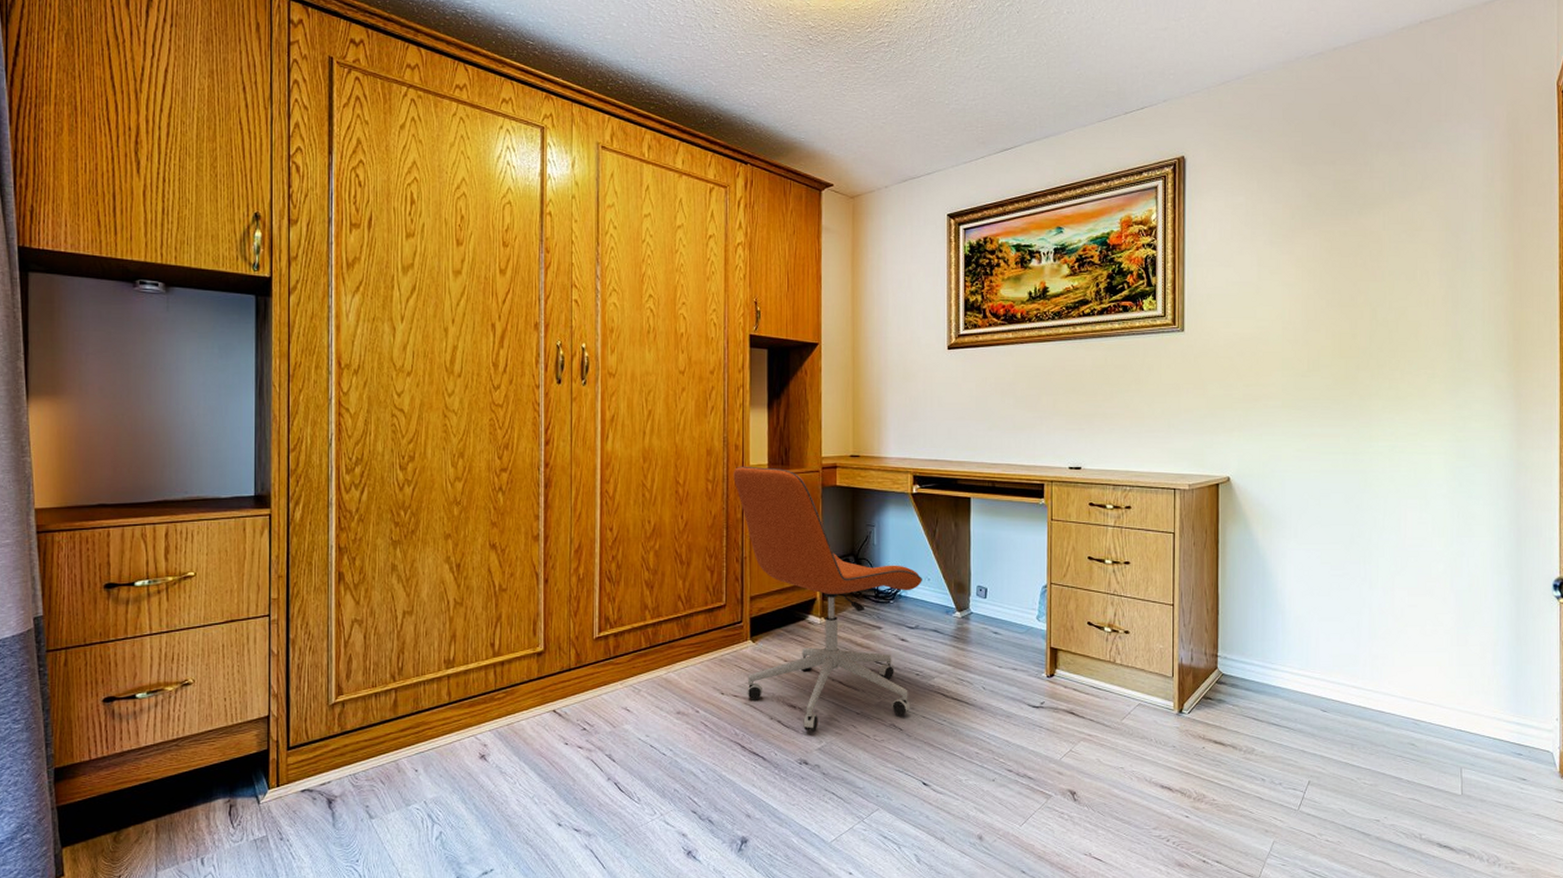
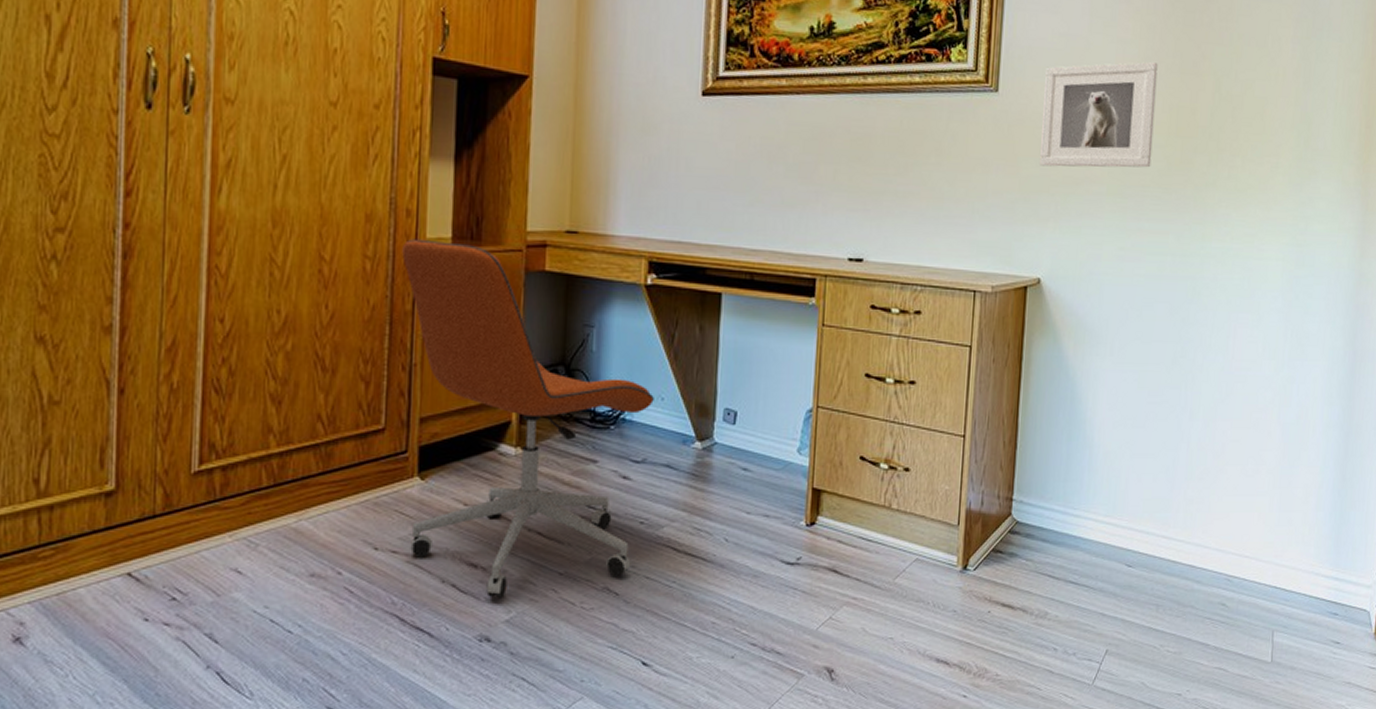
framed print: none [1223,298,1320,387] -> present [1040,61,1158,168]

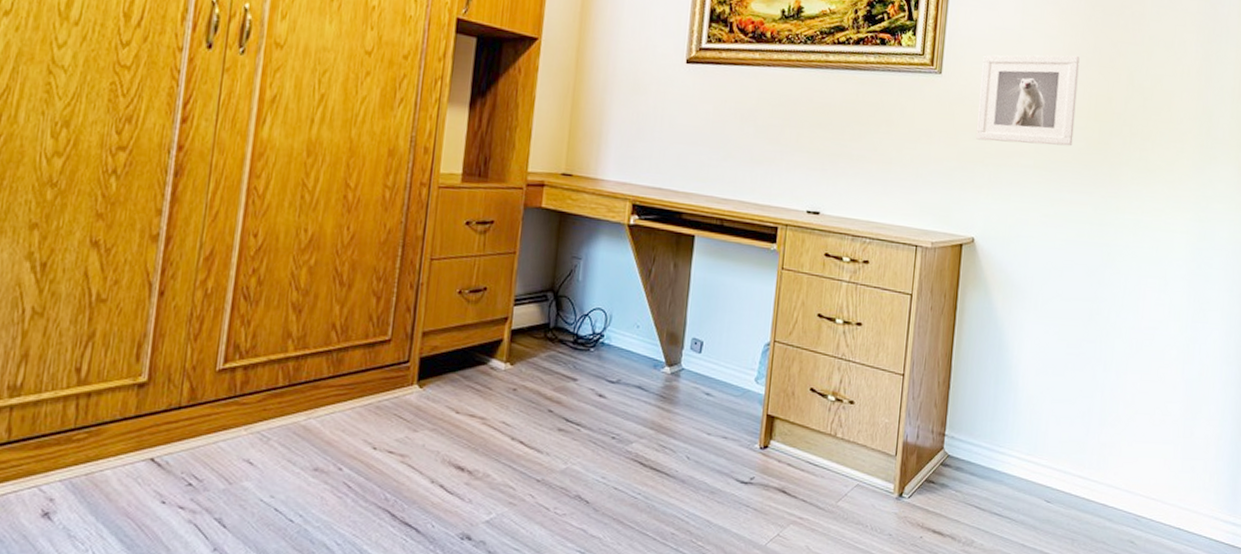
office chair: present [402,238,654,598] -> none [405,173,631,500]

